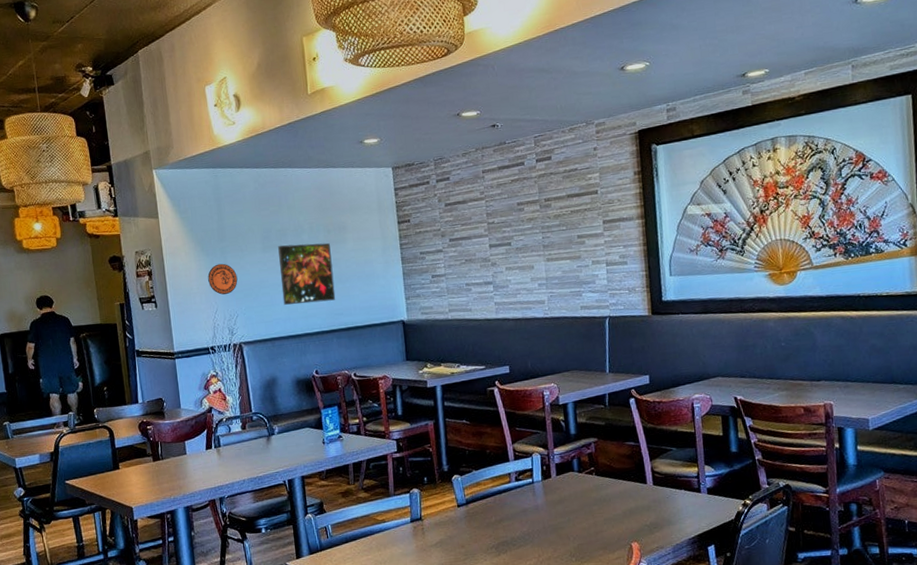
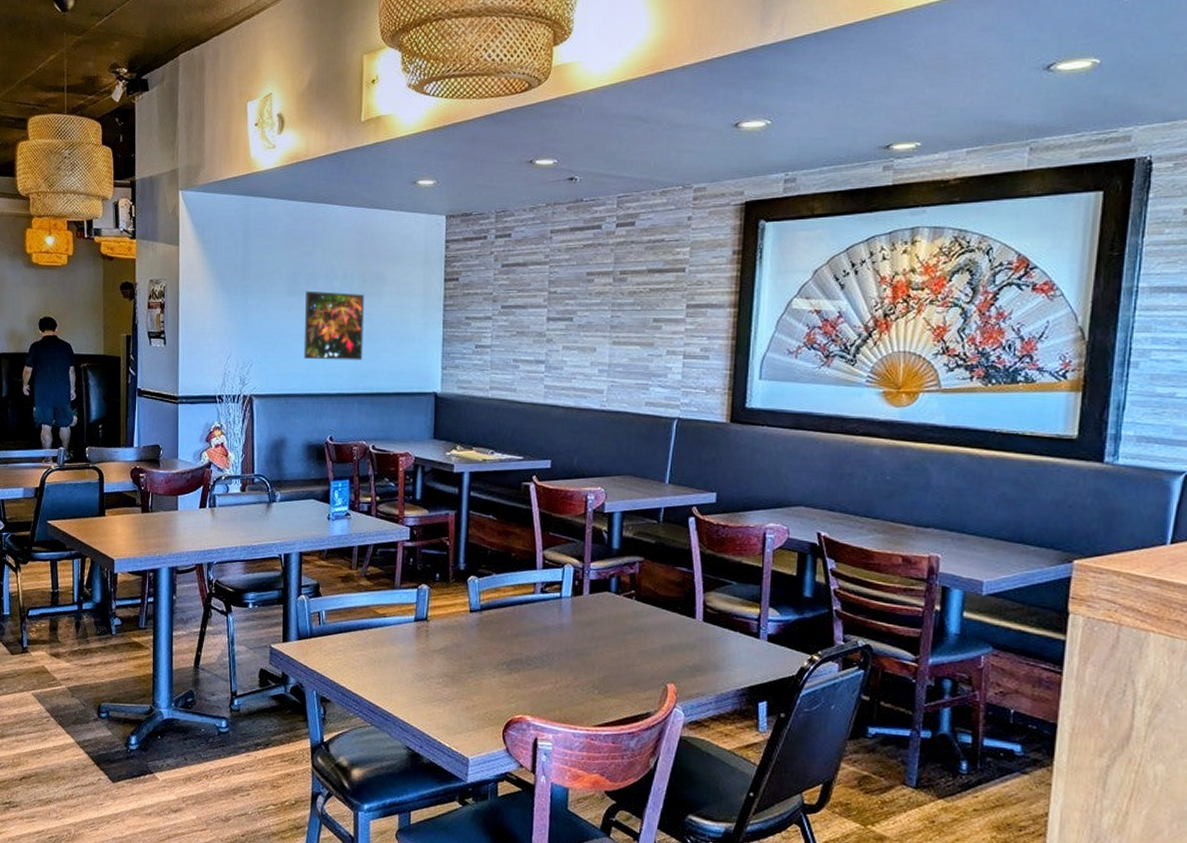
decorative plate: present [208,263,238,295] -> none [224,304,257,339]

